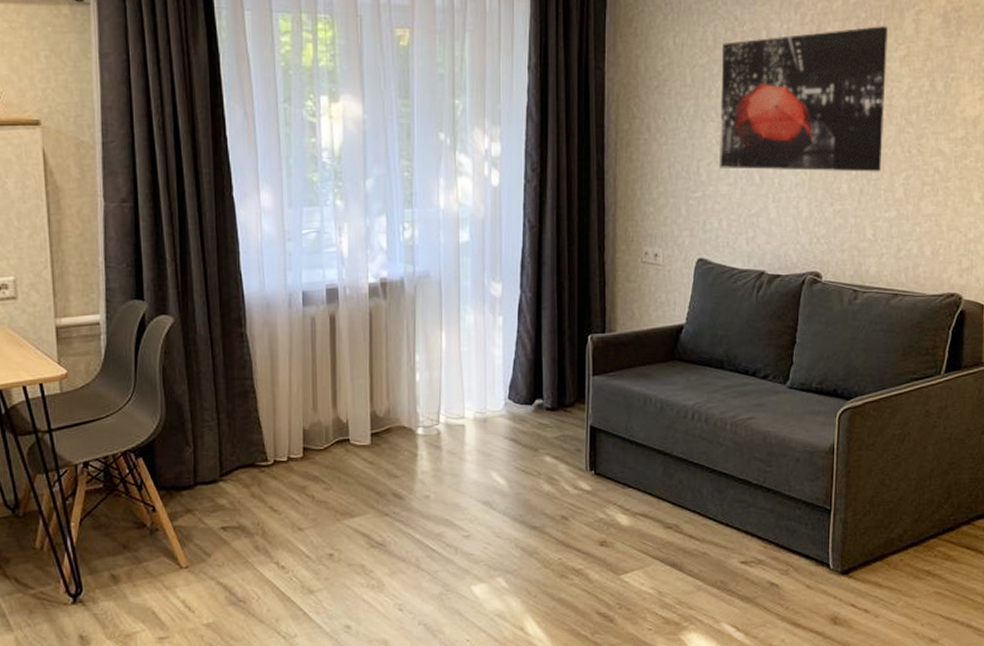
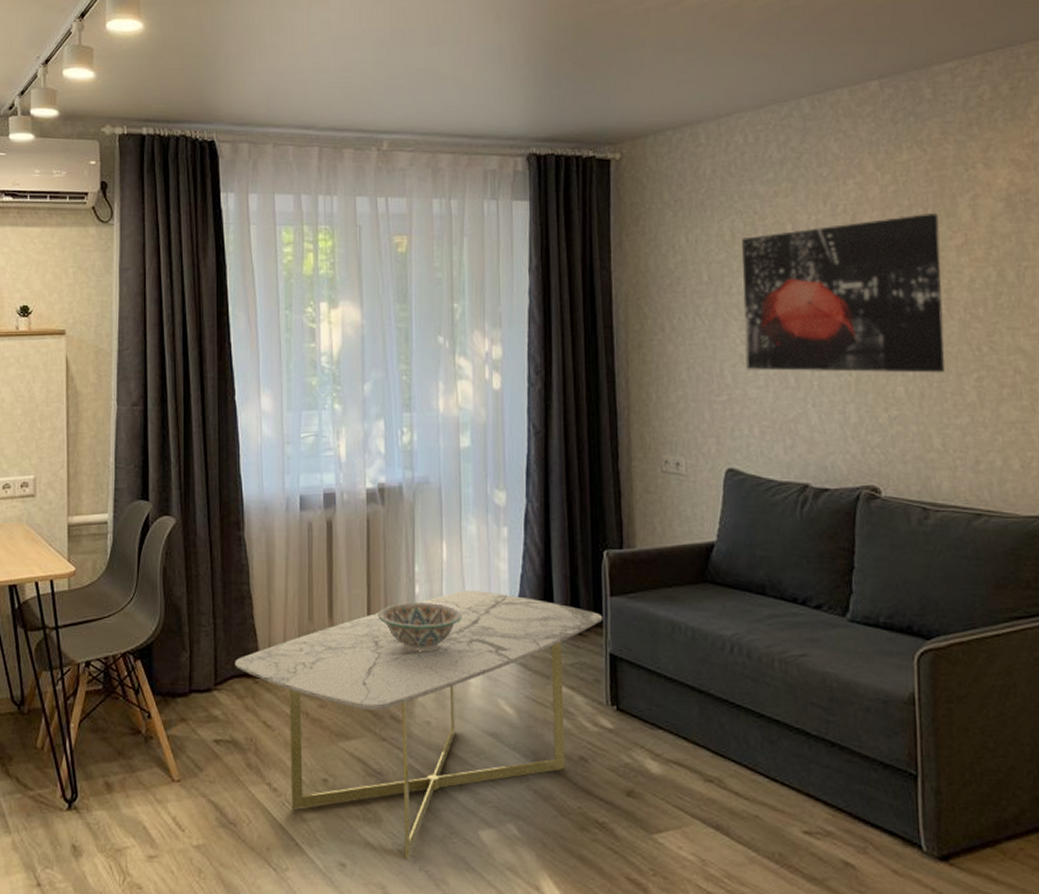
coffee table: none [240,376,586,616] -> present [234,590,603,859]
decorative bowl: none [380,389,459,434] -> present [378,602,462,652]

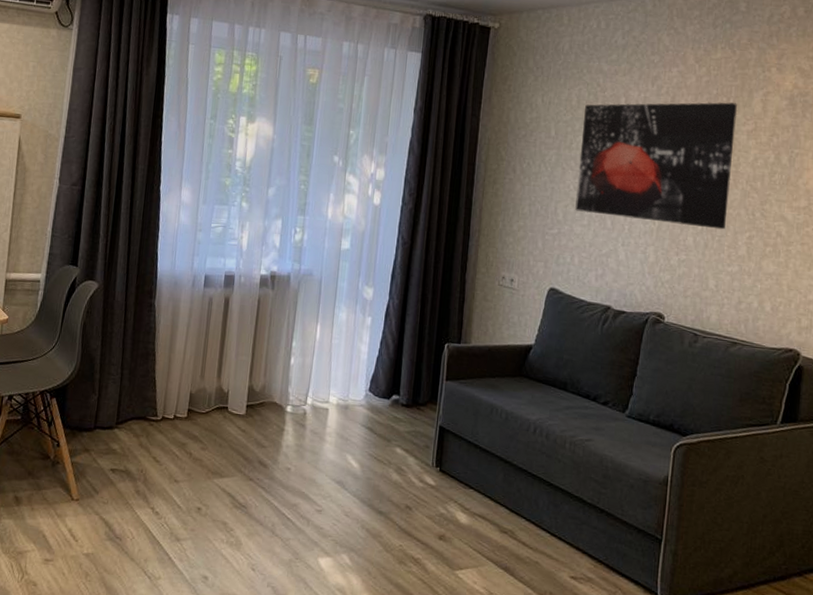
coffee table: present [234,590,603,859] -> none [135,365,438,577]
decorative bowl: present [378,602,462,652] -> none [257,370,326,412]

